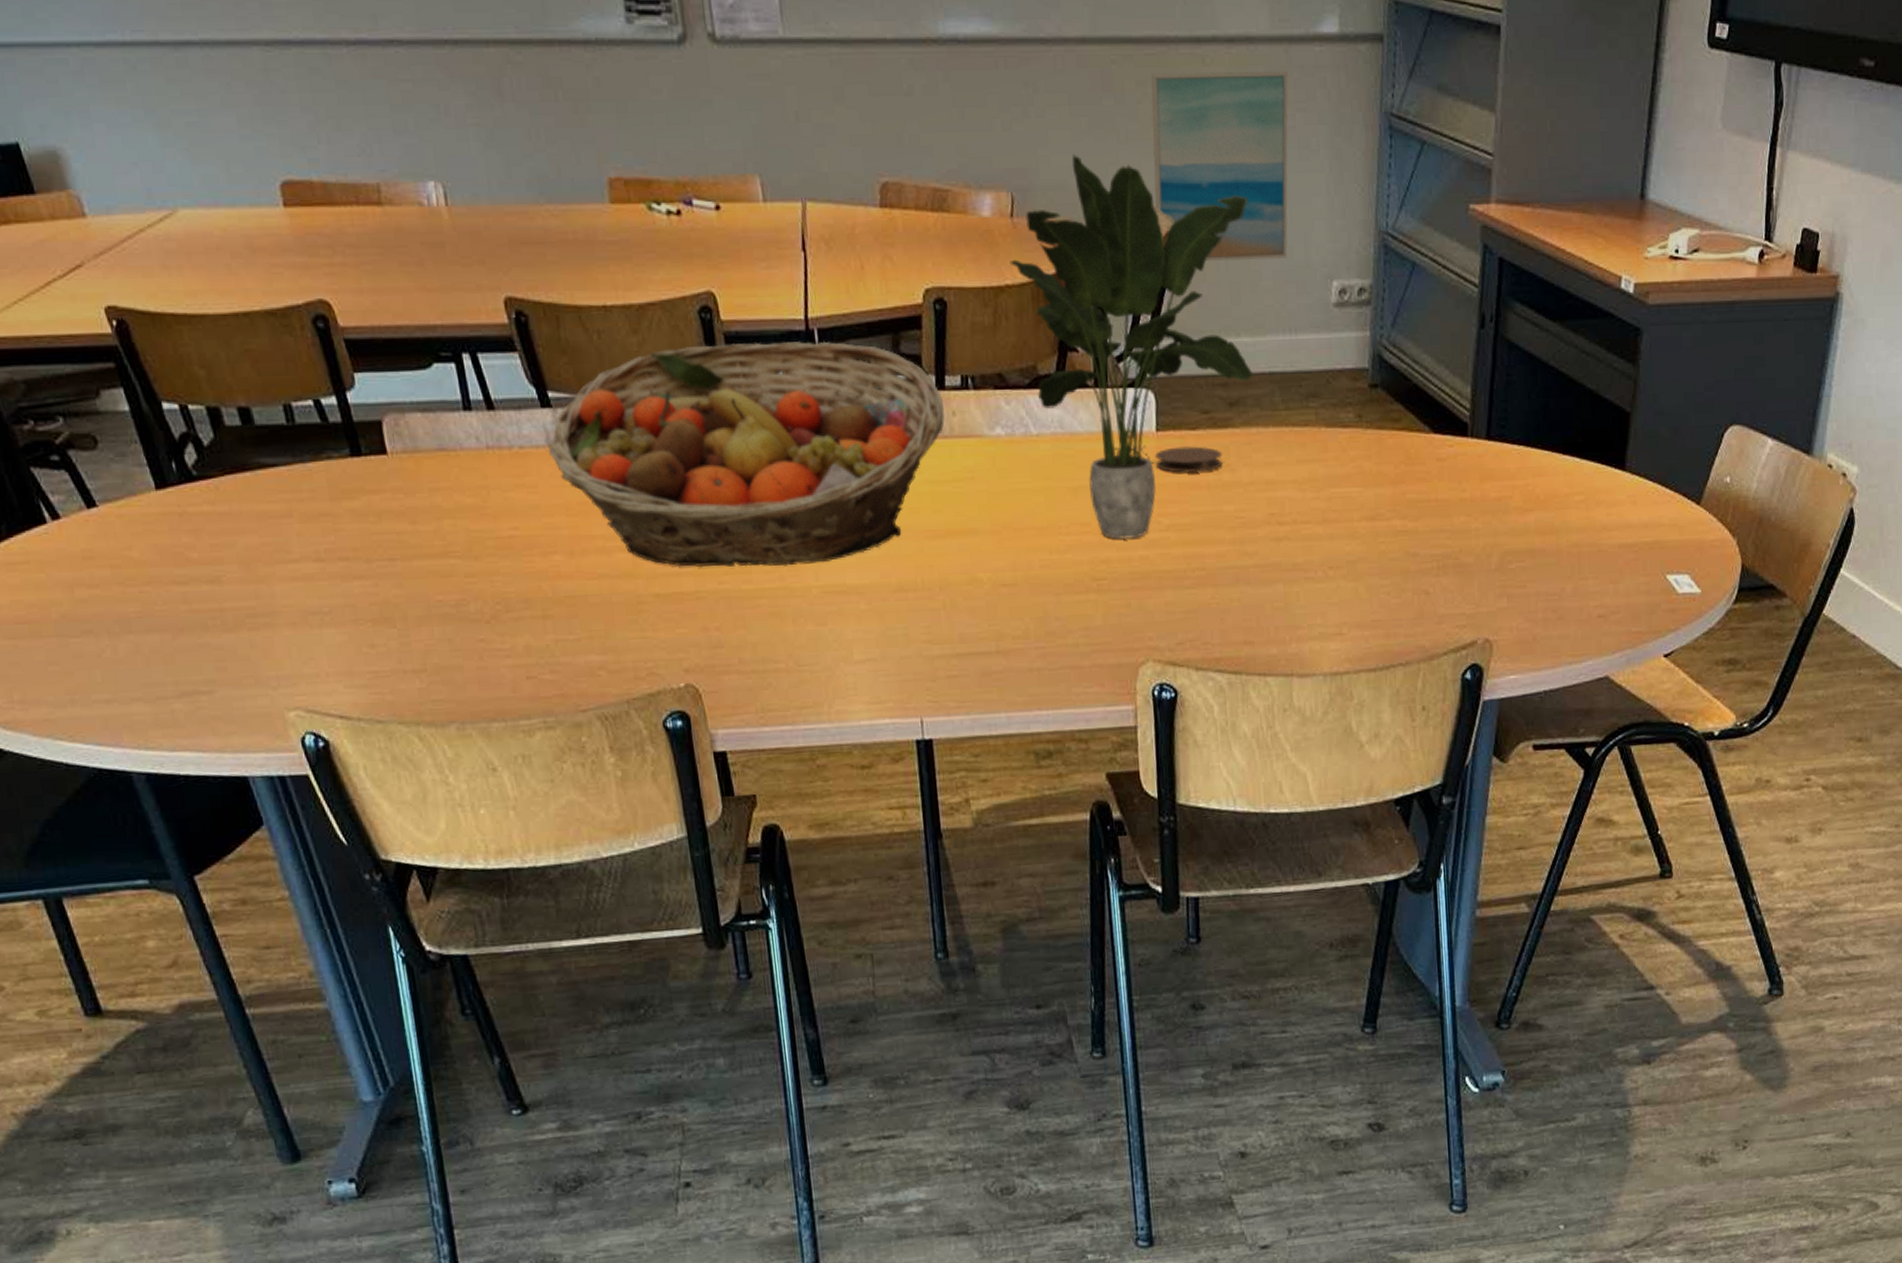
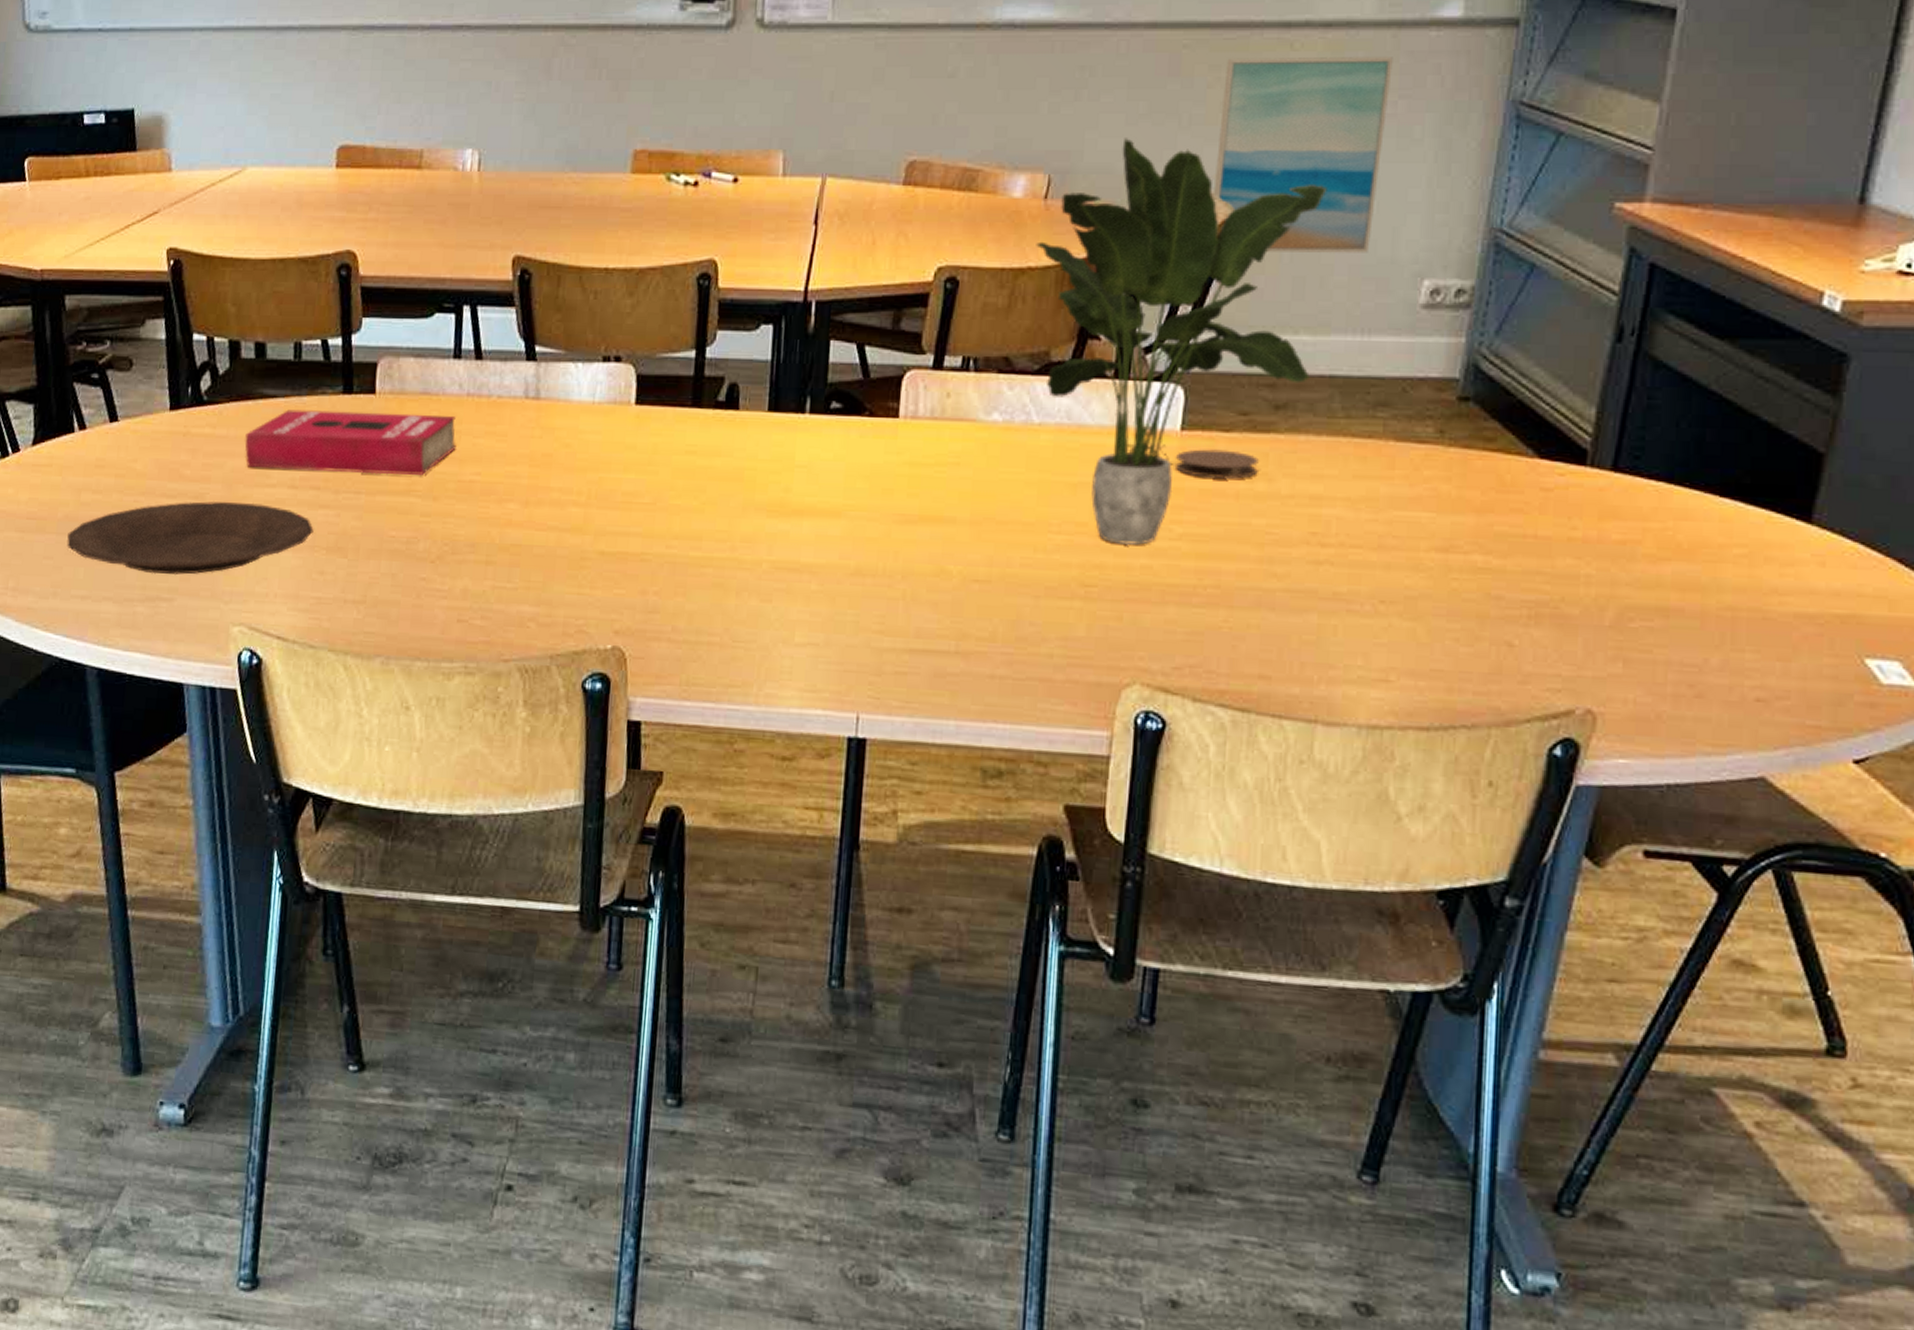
plate: none [70,580,353,668] -> present [66,501,314,575]
book: none [251,470,487,544] -> present [245,409,456,475]
fruit basket: present [548,341,945,568] -> none [525,310,938,537]

